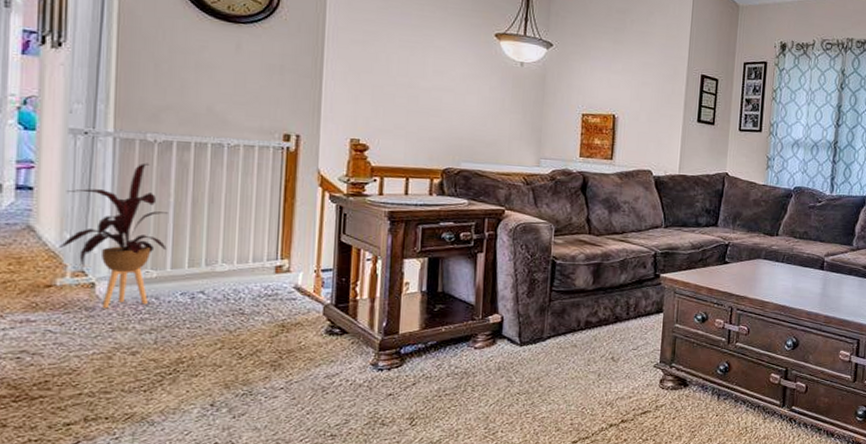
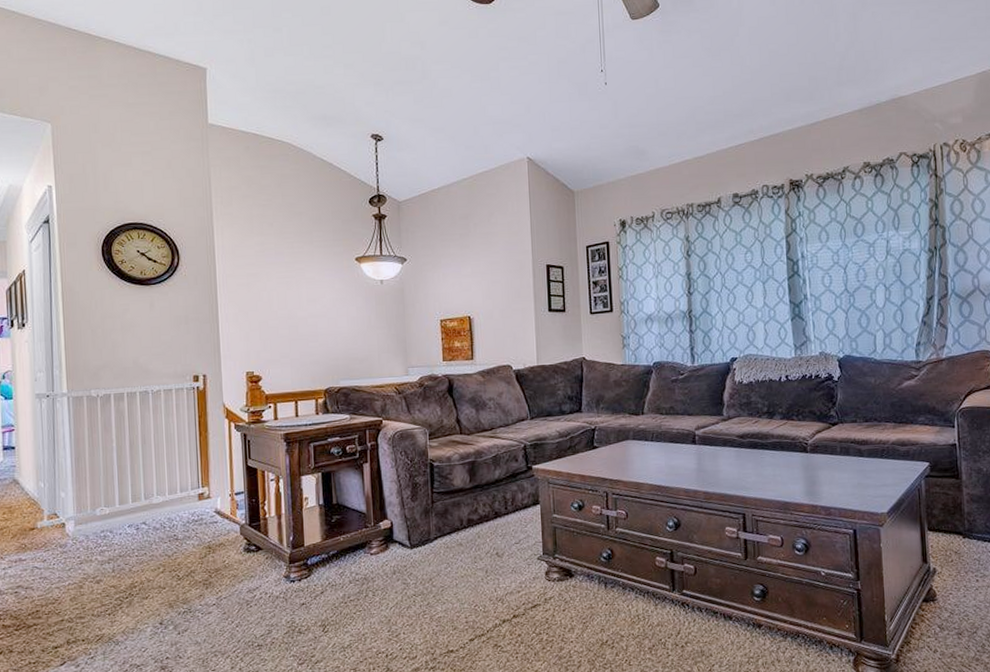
house plant: present [59,163,168,309] -> none [37,415,114,545]

